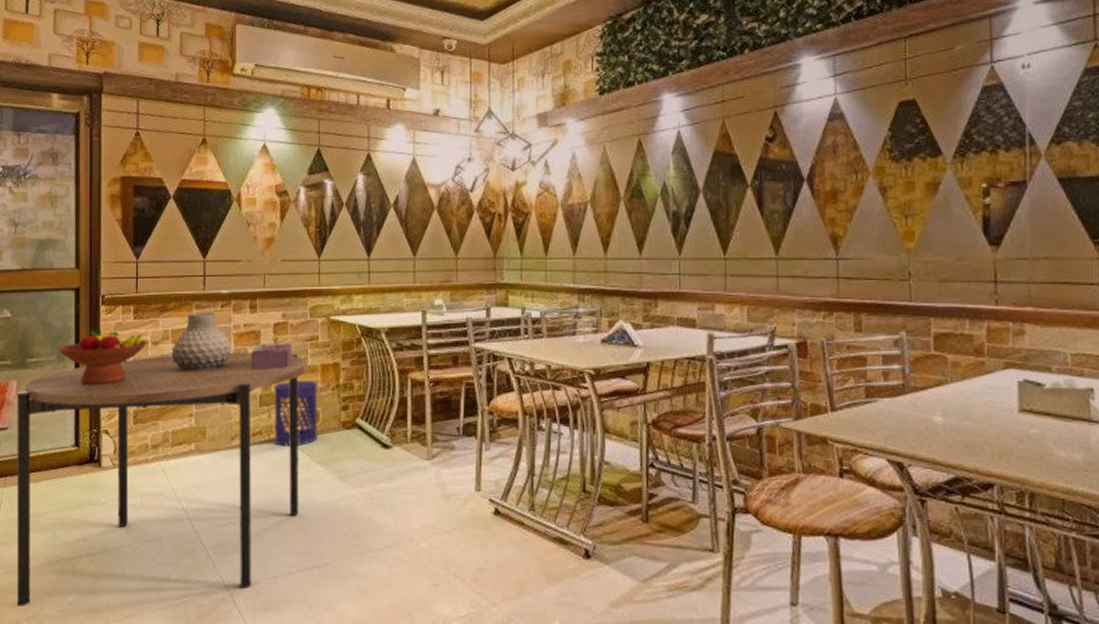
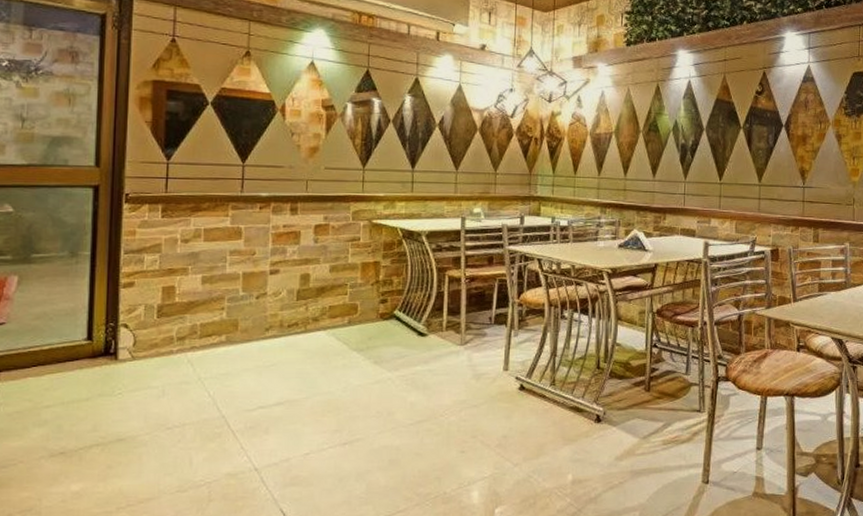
dining table: present [16,352,307,607] -> none [9,251,347,500]
fruit bowl: present [56,329,148,385] -> none [69,226,177,281]
vase: present [171,313,232,372] -> none [203,213,269,268]
tissue box: present [251,343,292,371] -> none [289,242,333,268]
waste bin: present [274,381,318,447] -> none [311,277,358,336]

